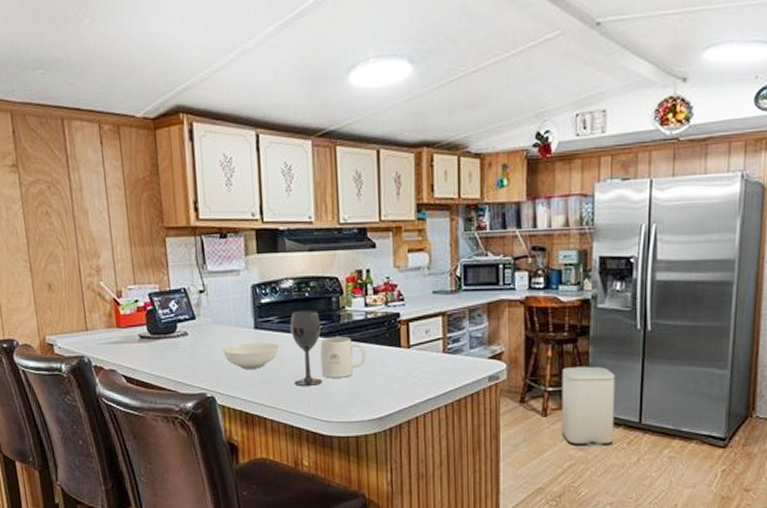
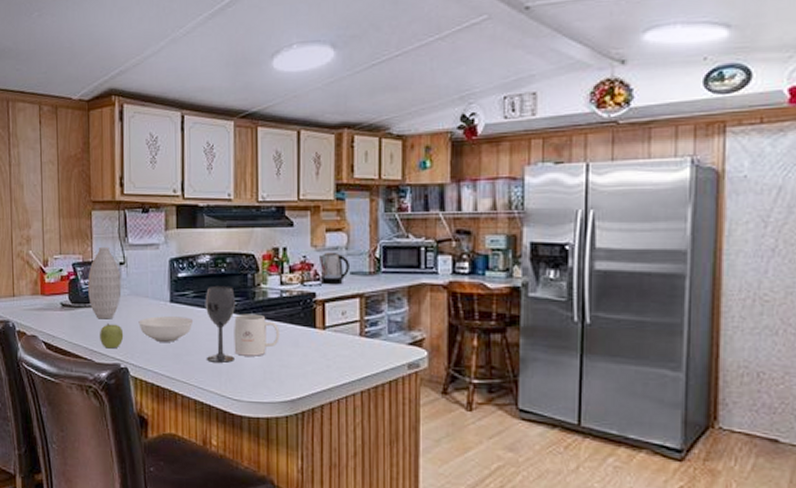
vase: none [166,274,203,350] -> present [88,246,122,319]
fruit: none [183,352,209,379] -> present [100,322,124,349]
kettle: none [403,272,432,305] -> present [320,251,349,285]
pedal bin: present [561,366,615,448] -> none [488,358,549,450]

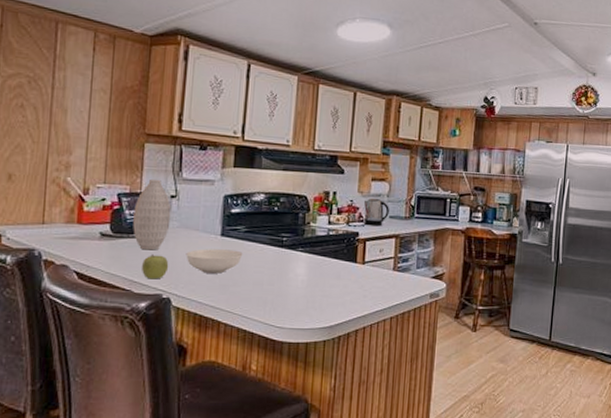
wine glass: present [205,285,235,363] -> none [253,222,286,293]
mug: present [234,313,280,356] -> none [280,248,324,287]

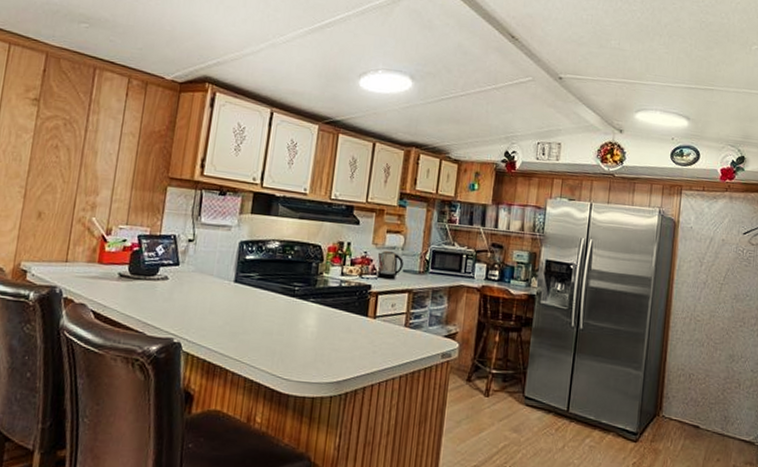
vase: present [133,178,171,251] -> none [150,222,188,294]
fruit: present [142,253,169,279] -> none [155,296,182,323]
bowl: present [186,249,243,274] -> none [199,294,255,321]

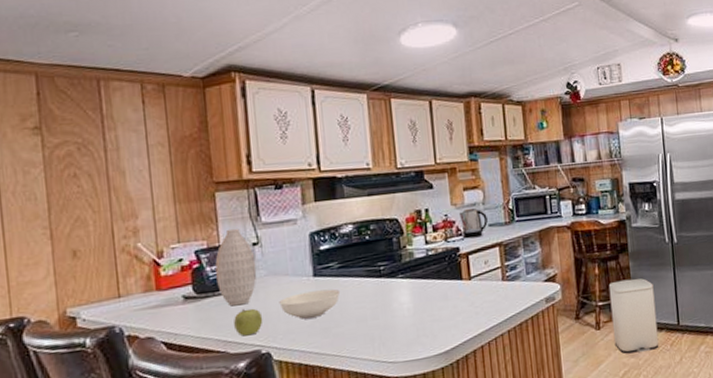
vase: none [150,222,188,294] -> present [215,228,257,307]
fruit: none [155,296,182,323] -> present [234,308,263,337]
bowl: none [199,294,255,321] -> present [279,288,341,320]
pedal bin: none [499,353,550,431] -> present [608,278,659,354]

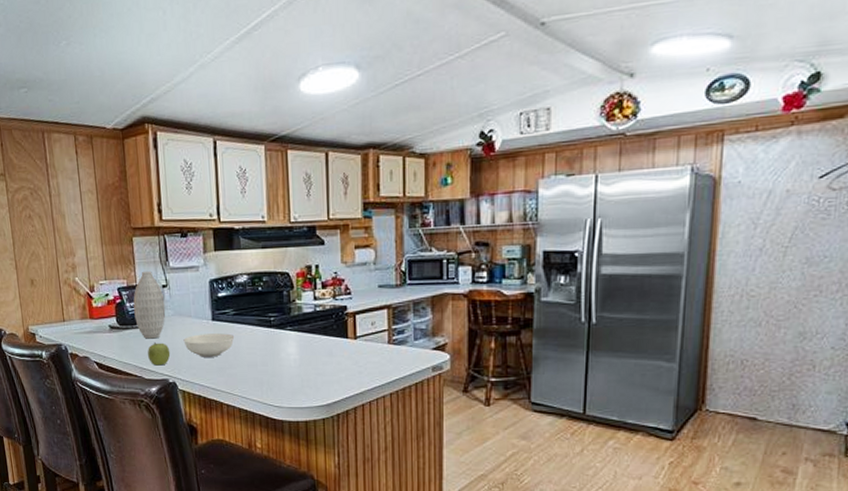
kettle: present [460,207,488,239] -> none [350,267,377,298]
pedal bin: present [608,278,659,354] -> none [504,358,559,437]

